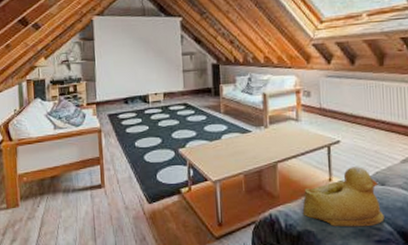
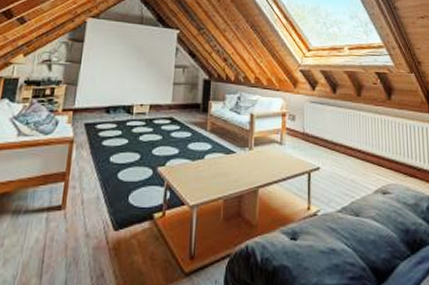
rubber duck: present [302,167,385,227] -> none [279,195,358,262]

